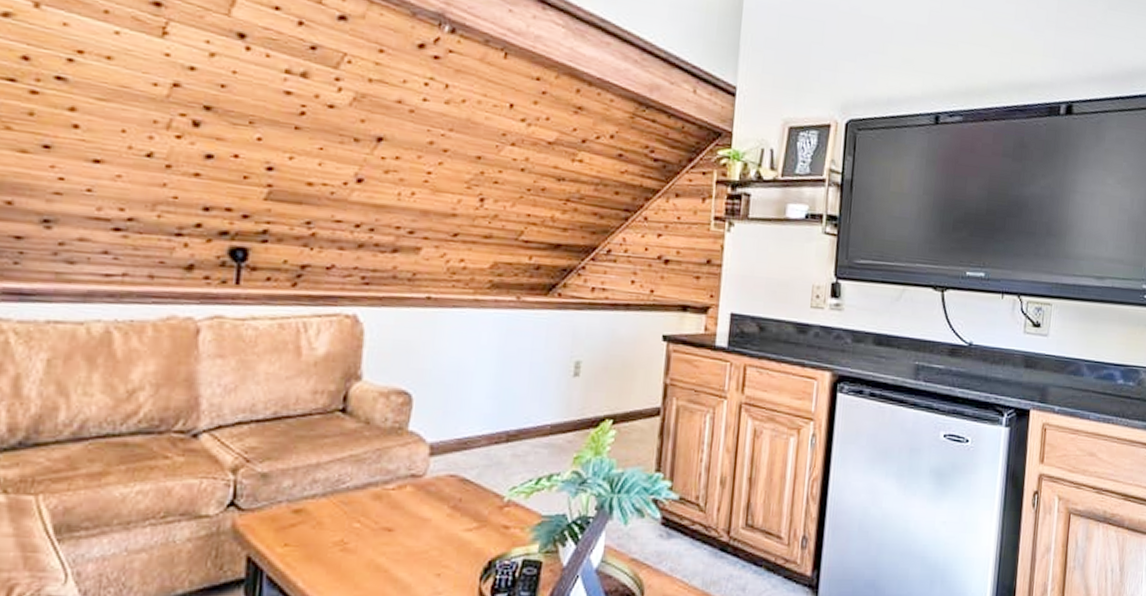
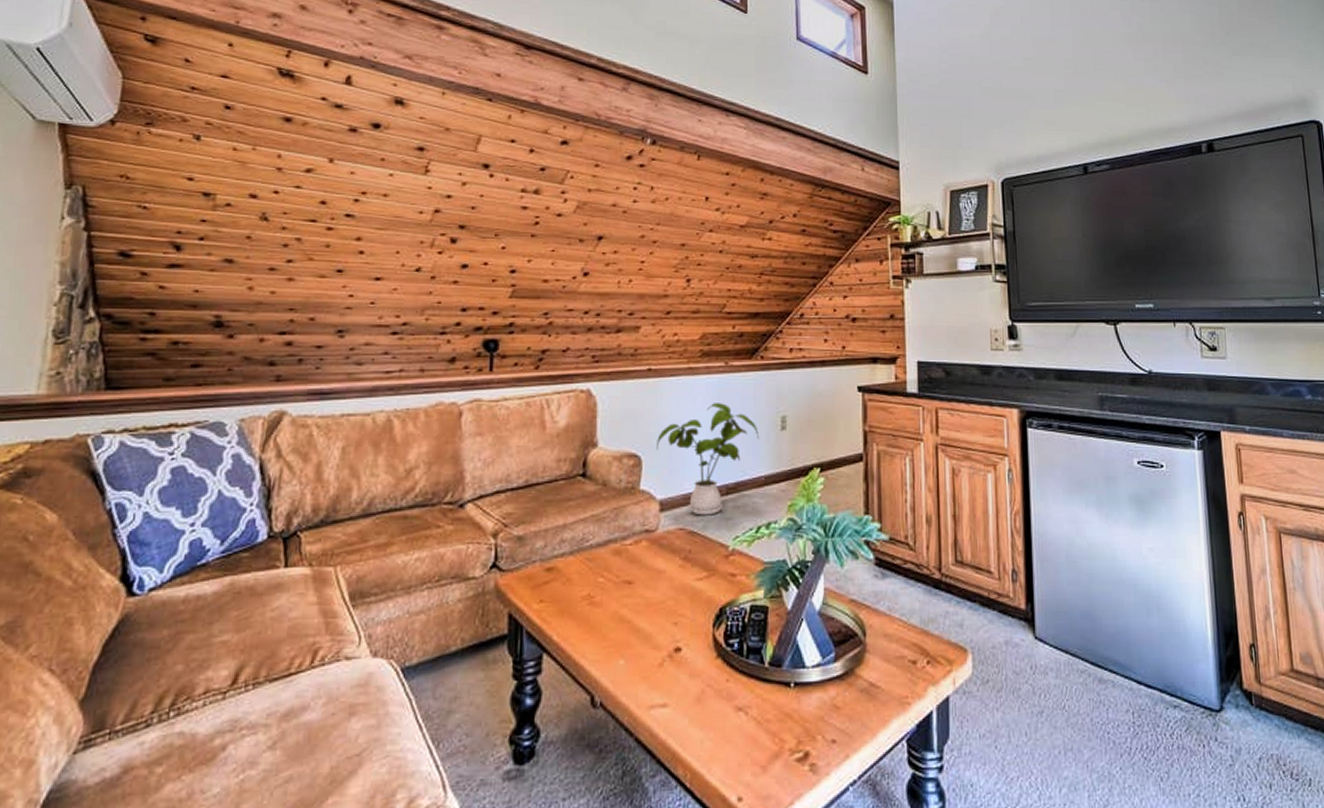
house plant: none [430,341,549,463] -> present [657,403,760,516]

